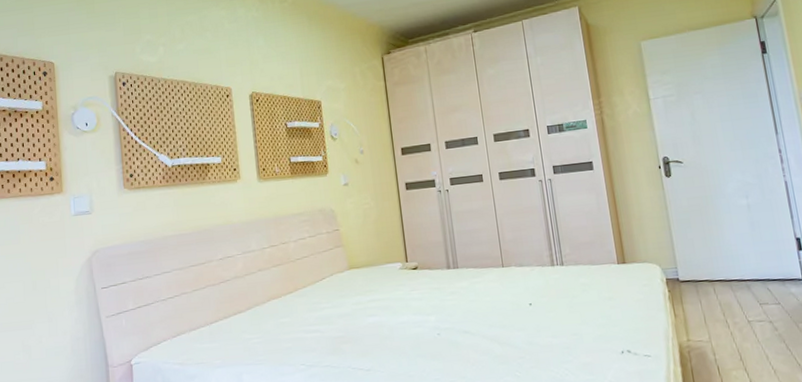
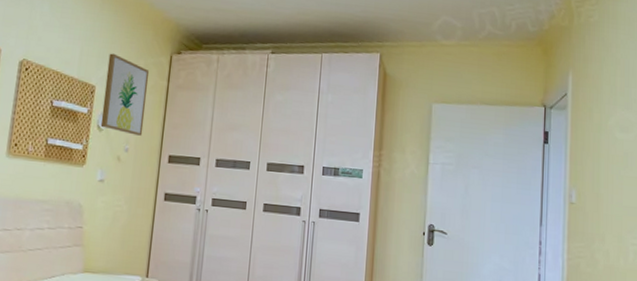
wall art: none [326,67,373,137] -> present [100,53,150,136]

